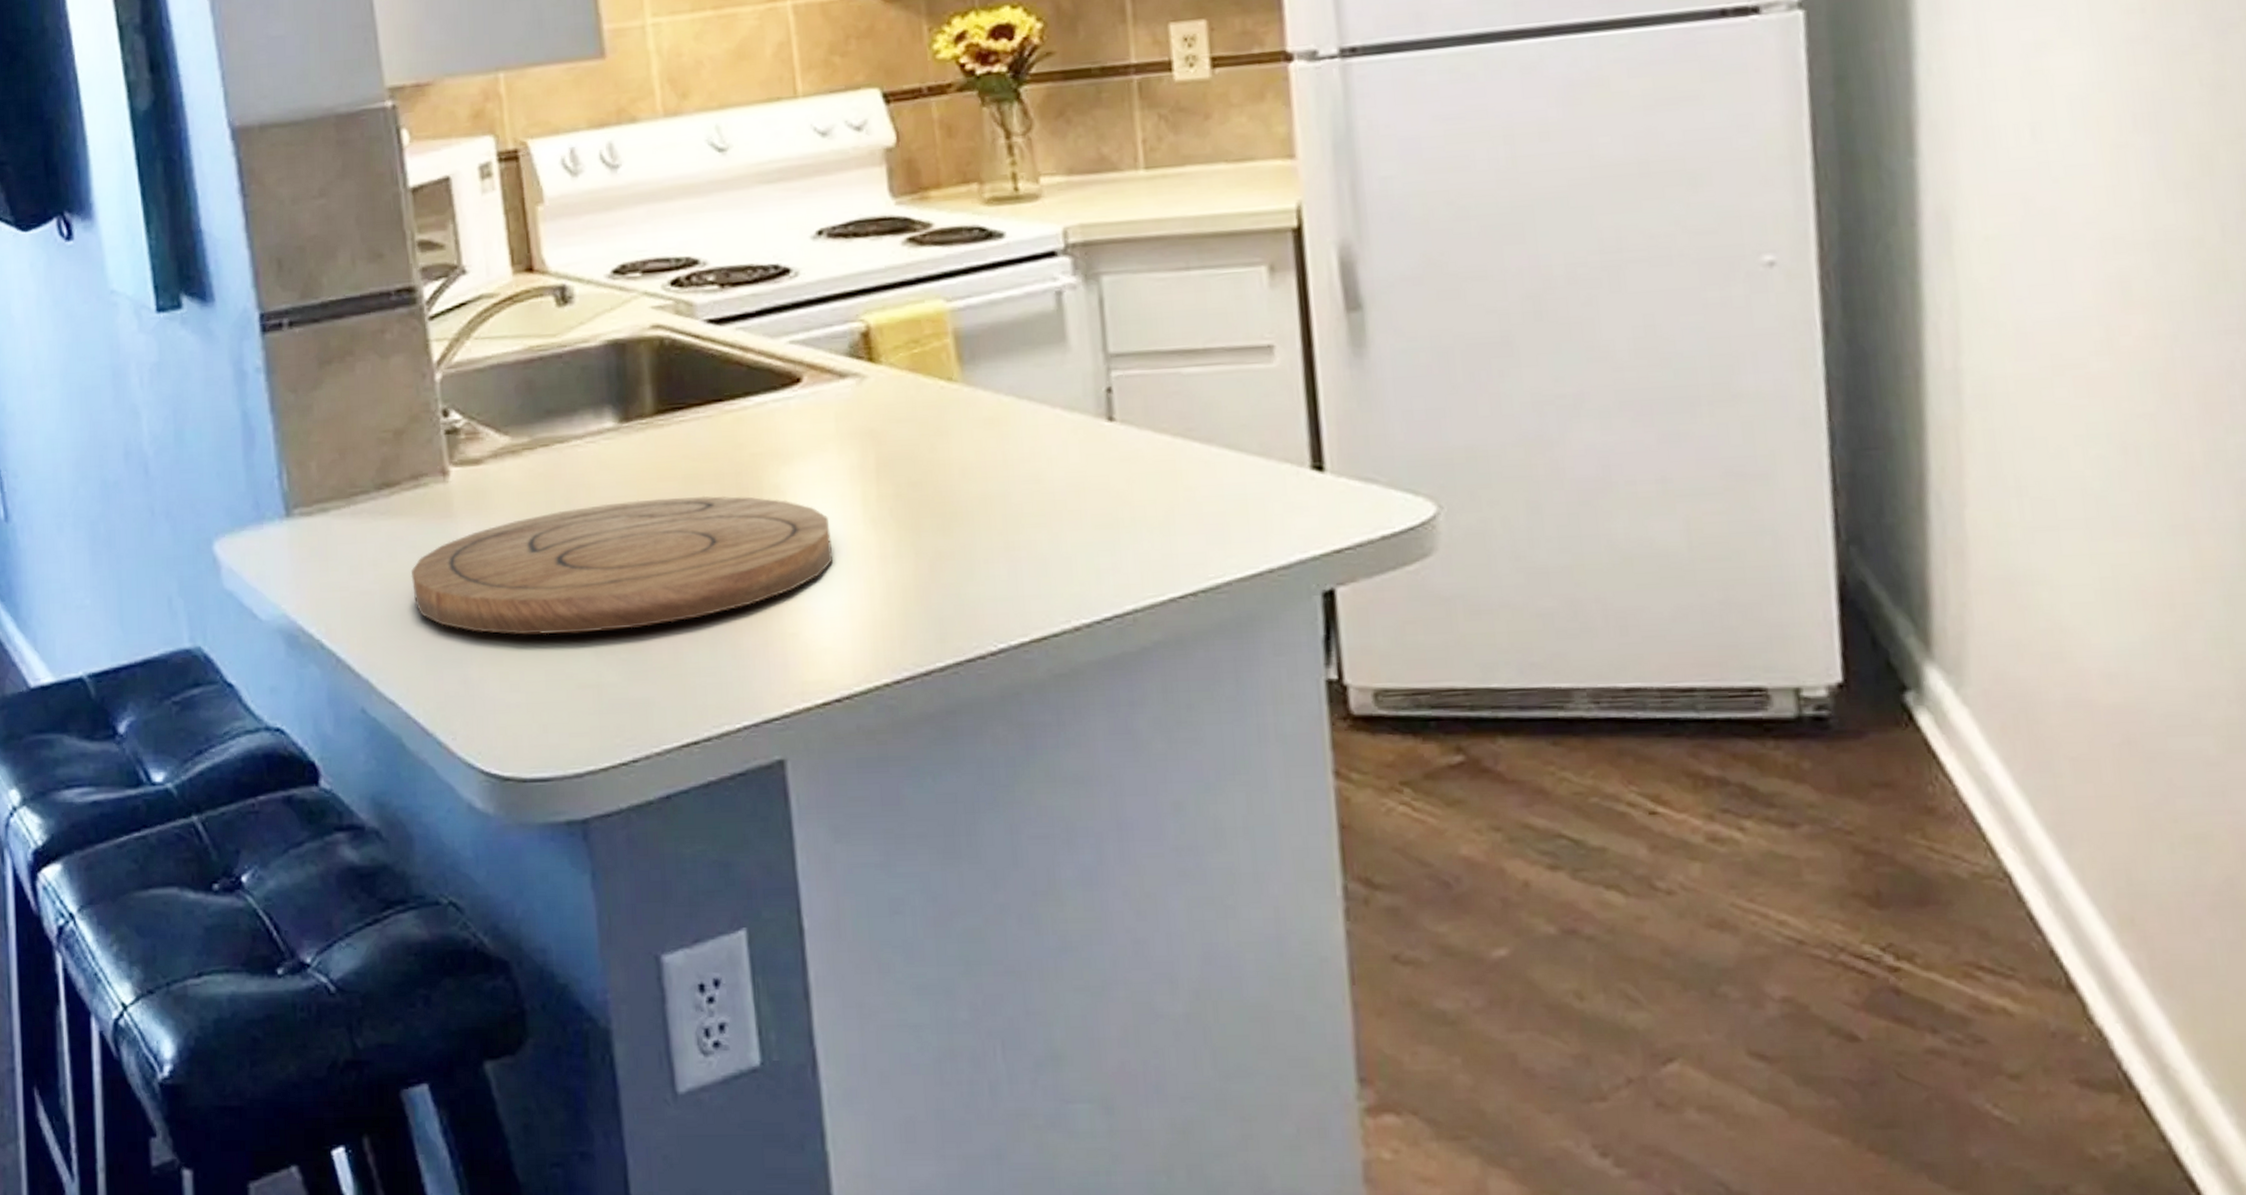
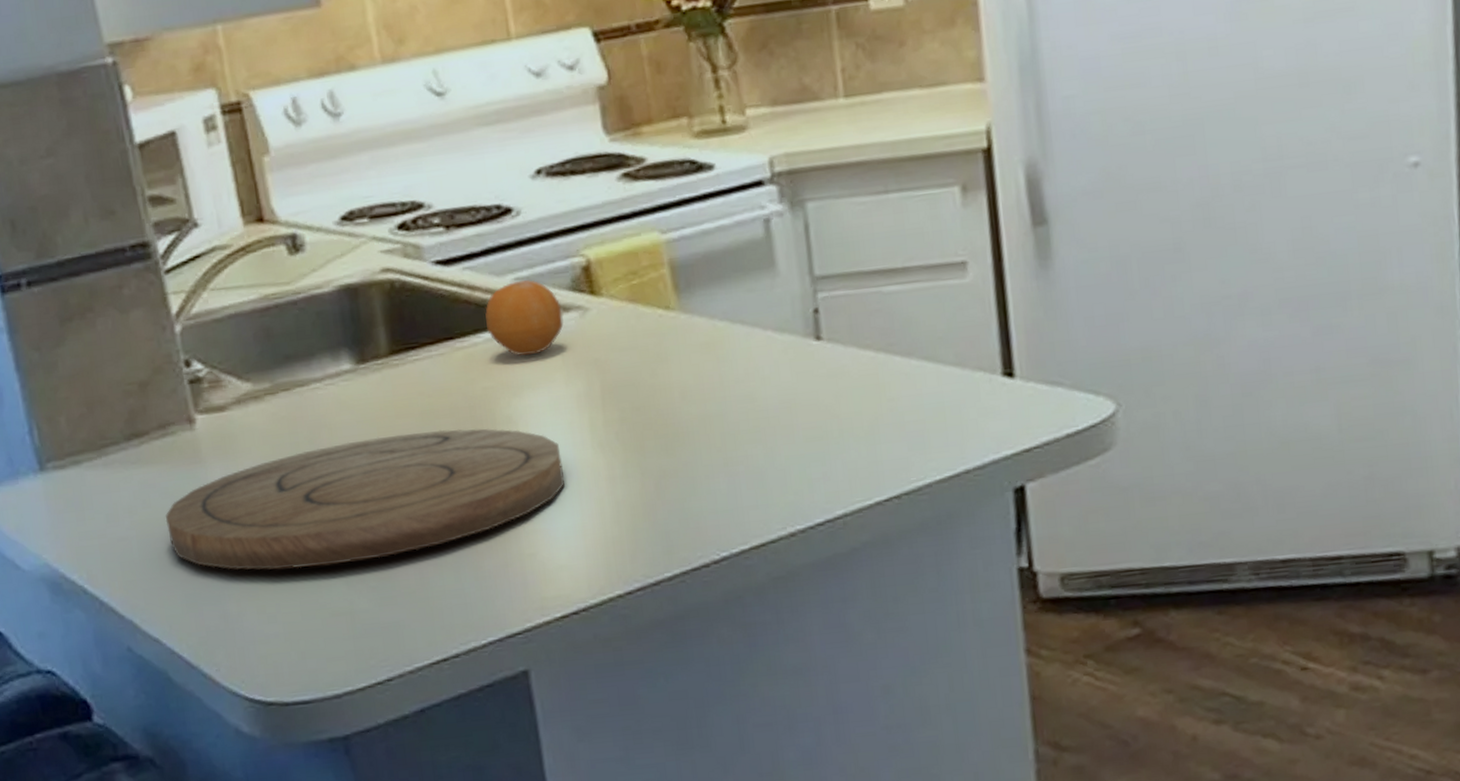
fruit: none [757,343,839,423] -> present [485,280,564,357]

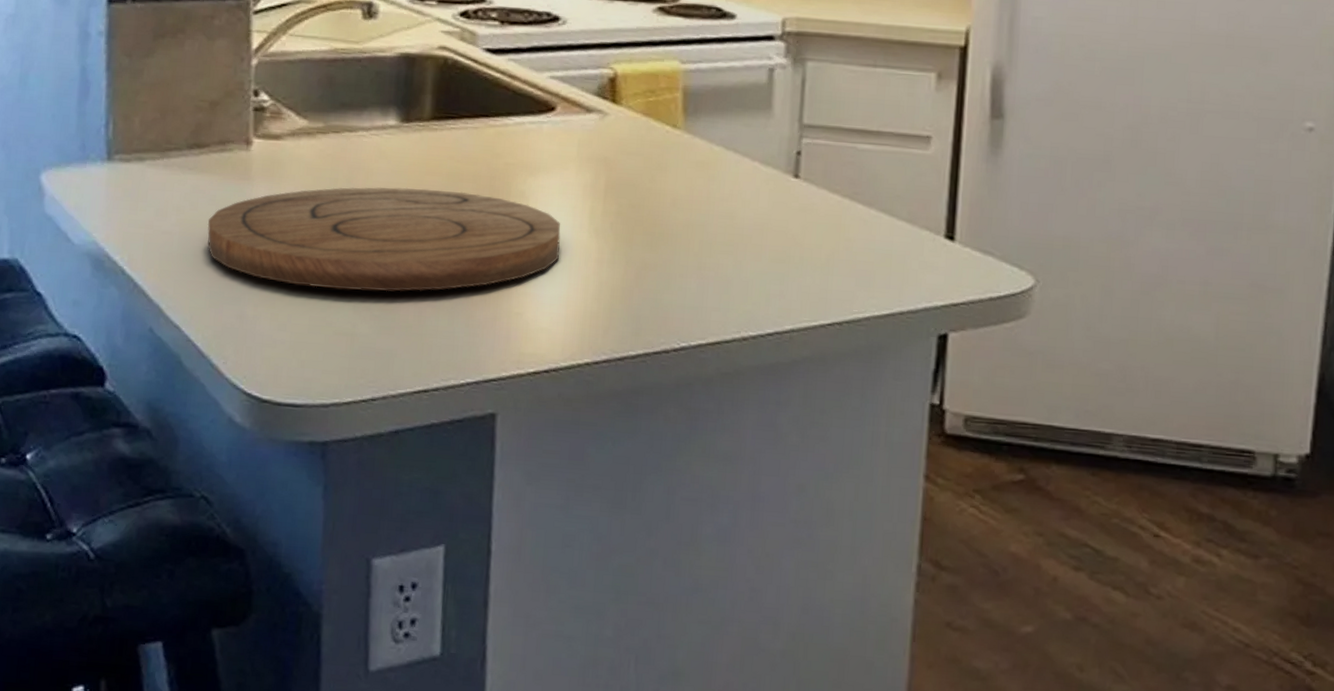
fruit: present [485,280,564,357] -> none [518,78,586,144]

